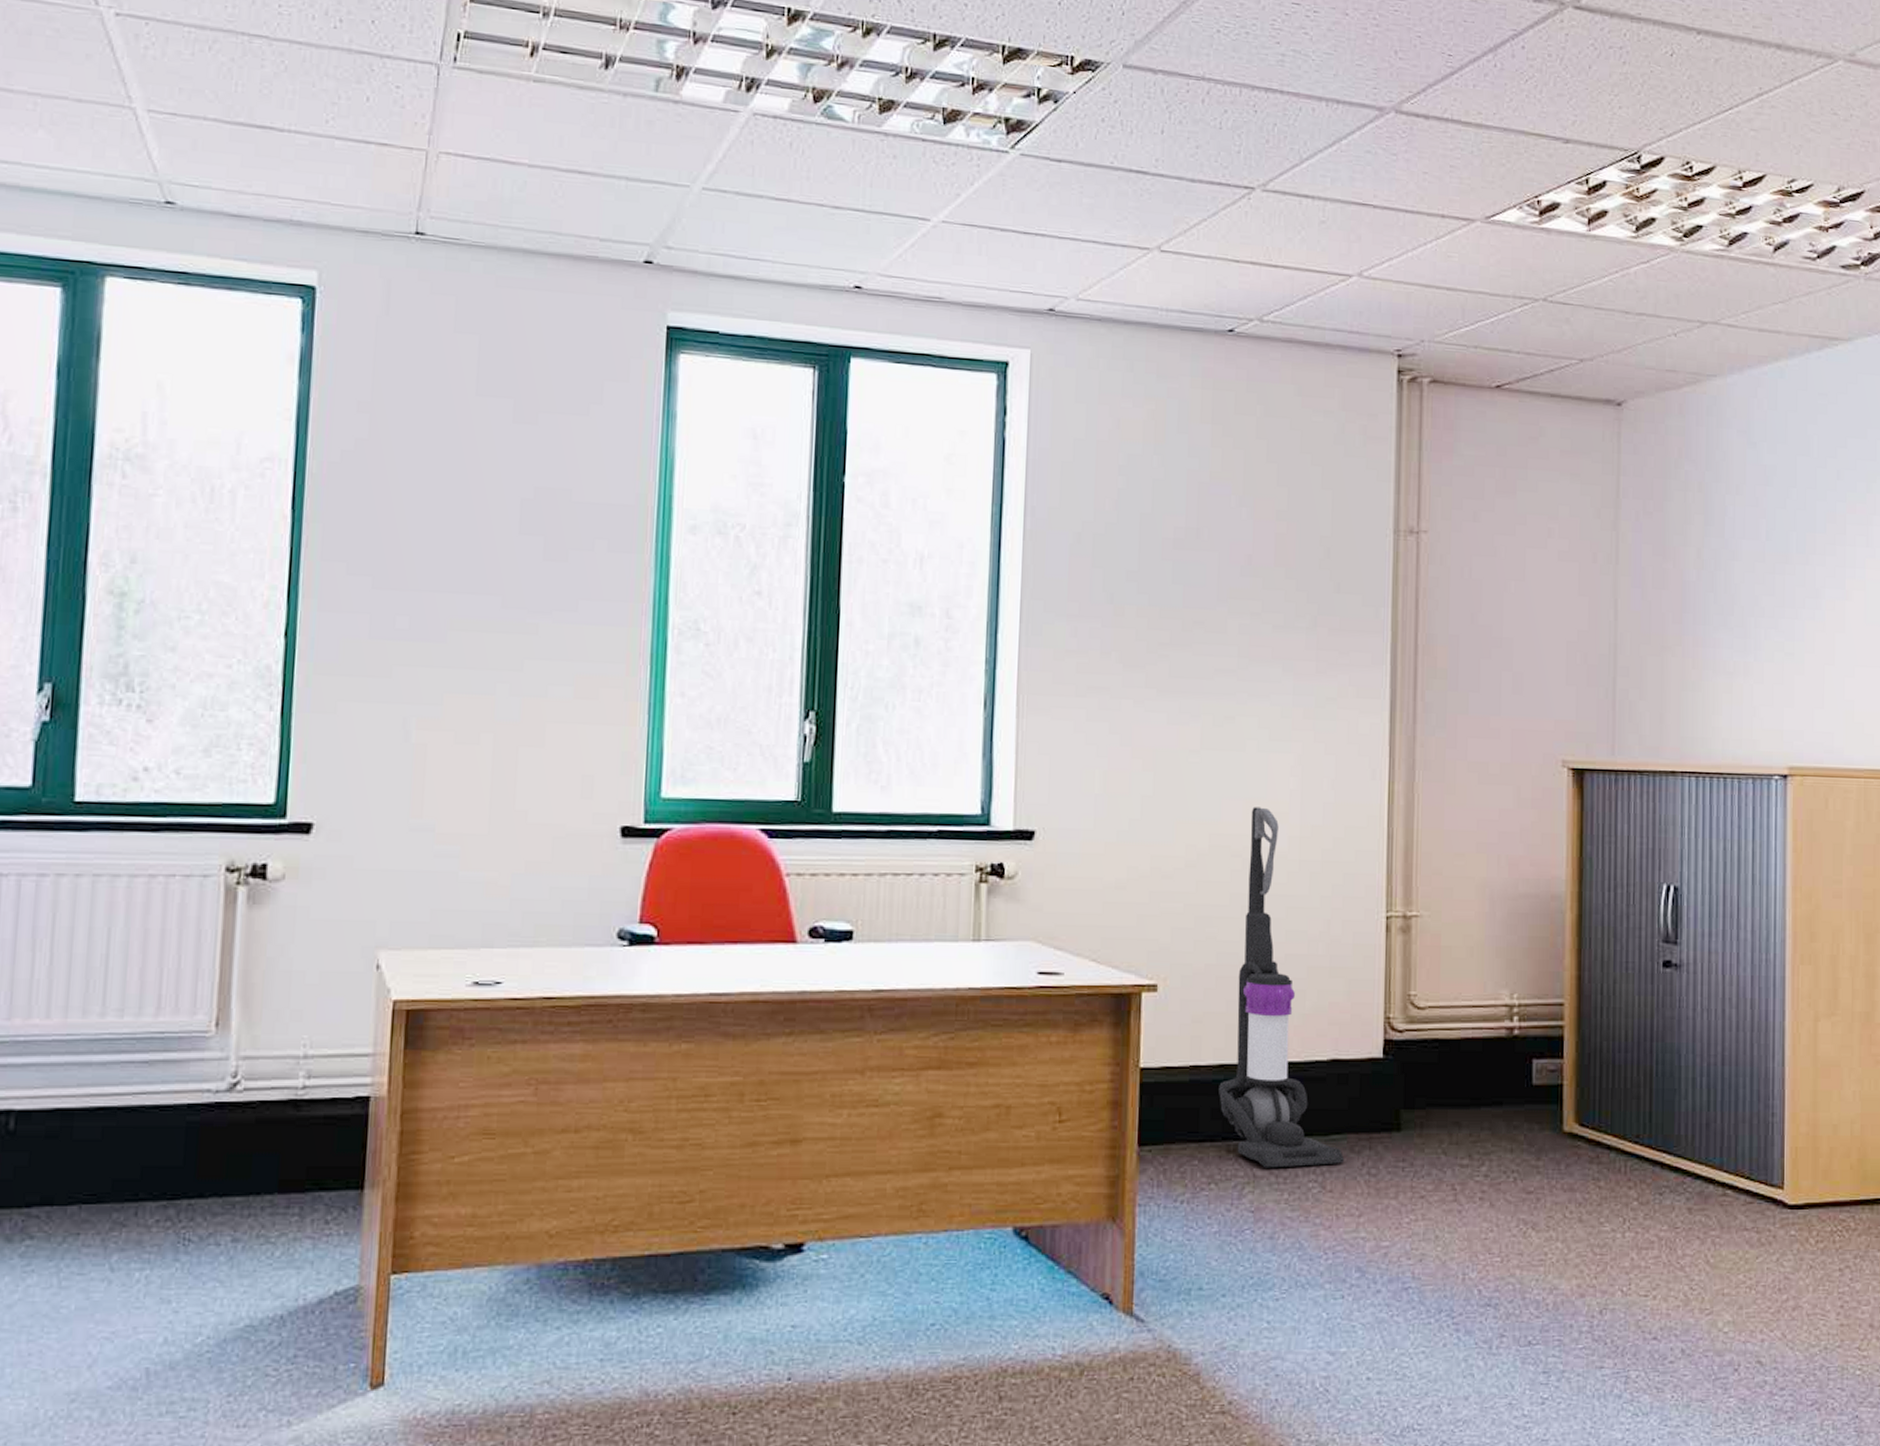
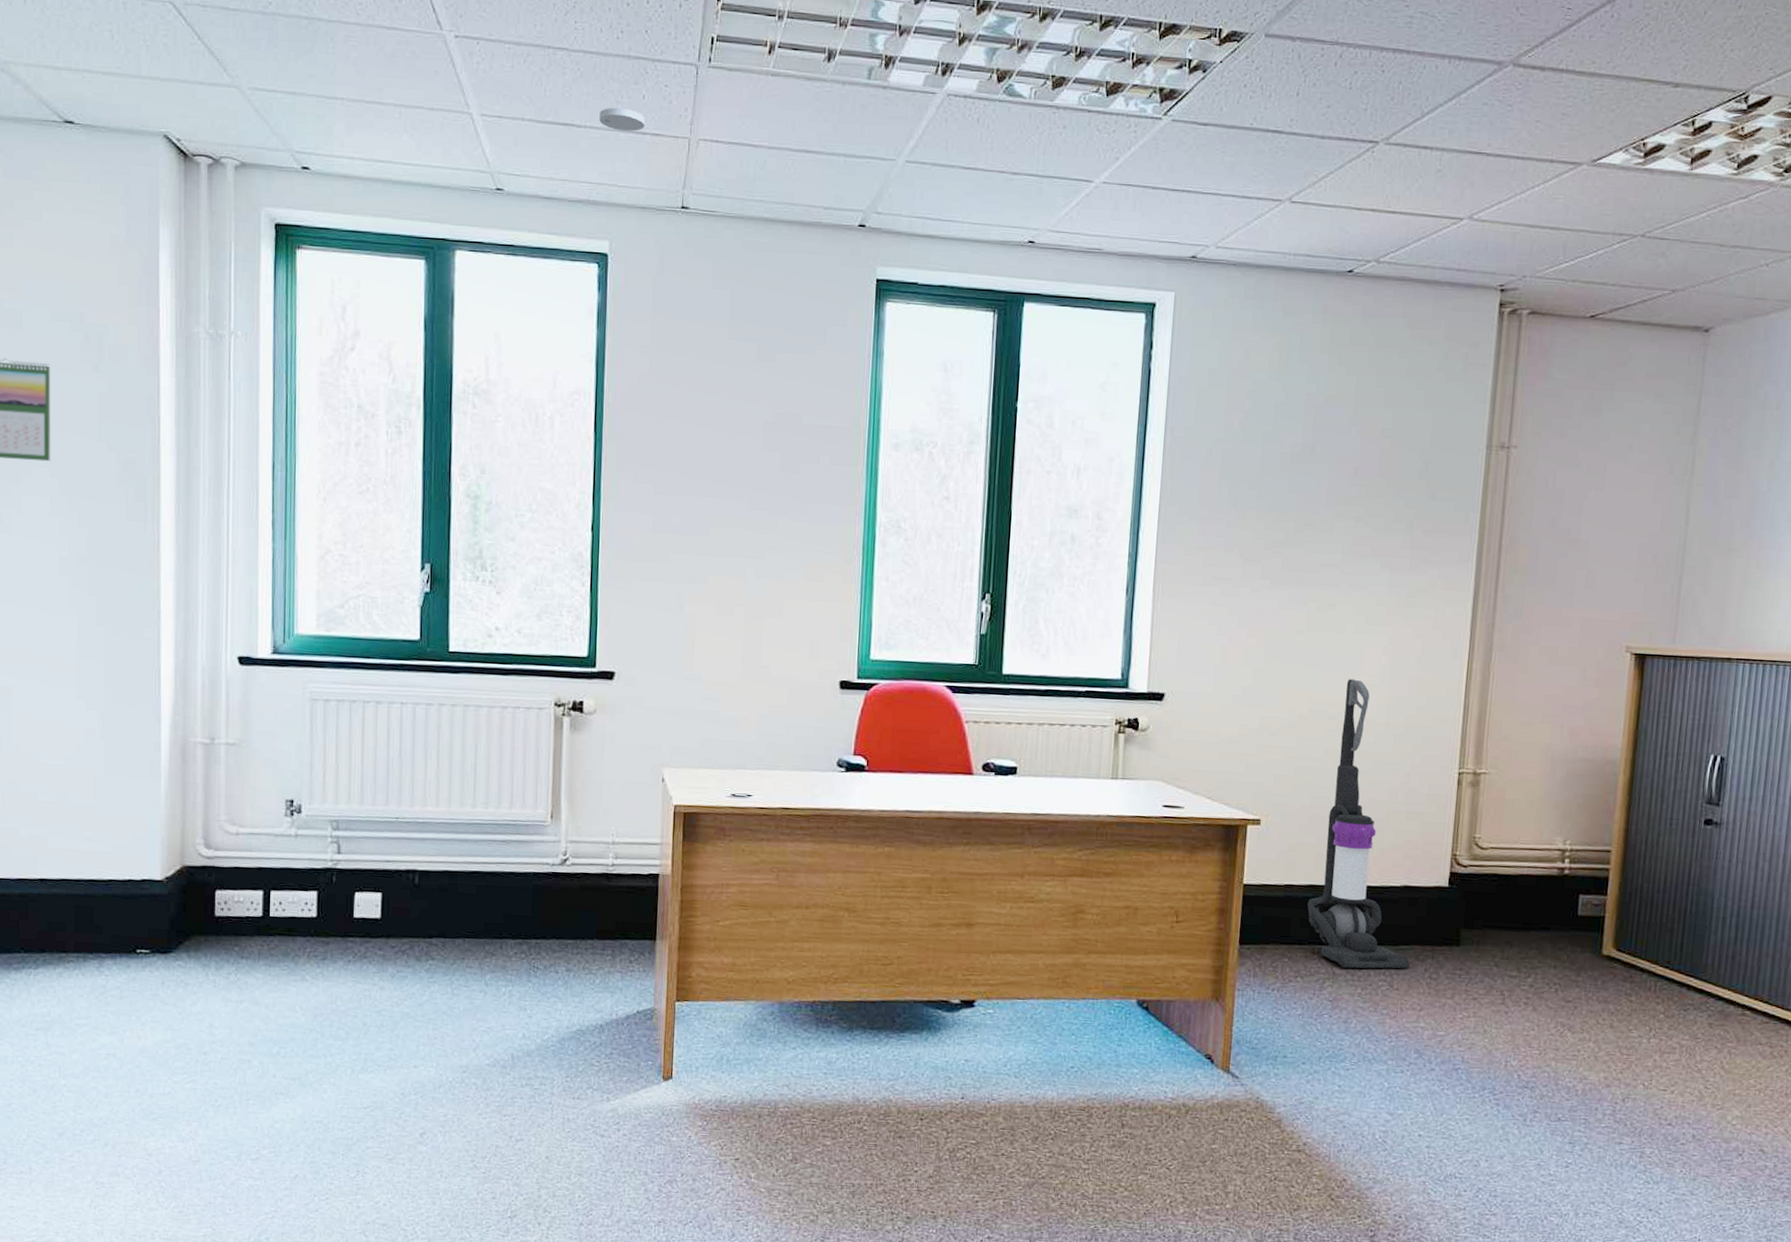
smoke detector: none [308,109,369,140] -> present [599,107,645,131]

